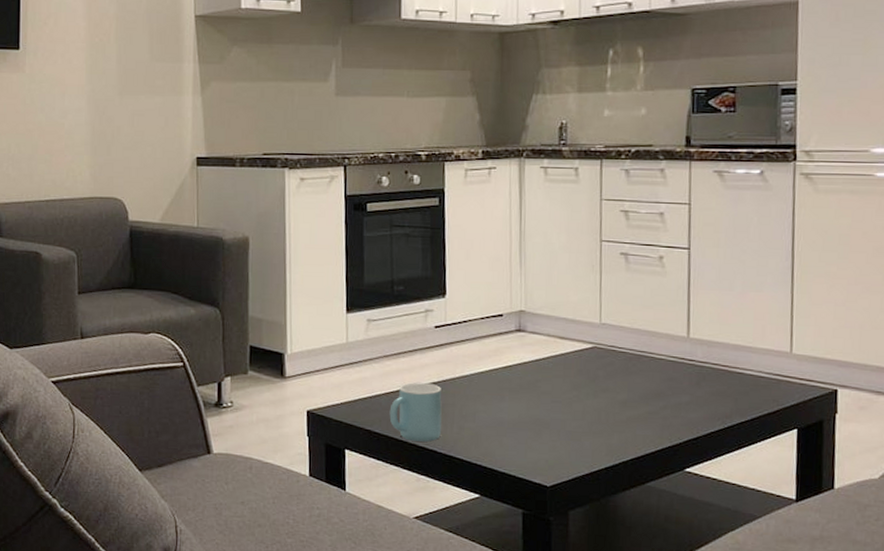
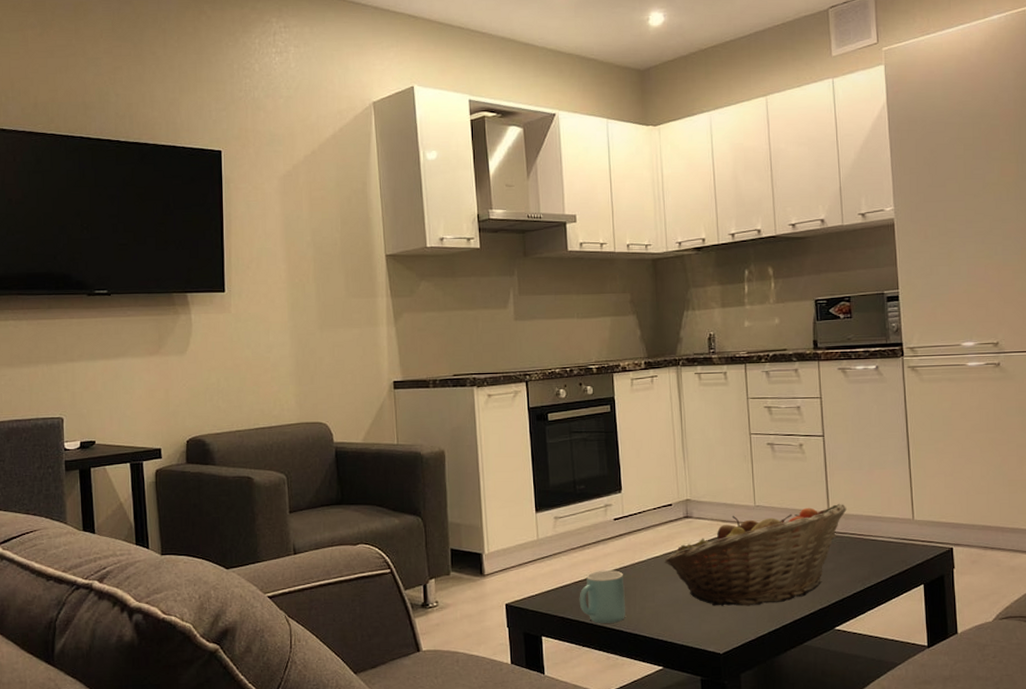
fruit basket: none [489,327,711,436] -> present [664,503,847,606]

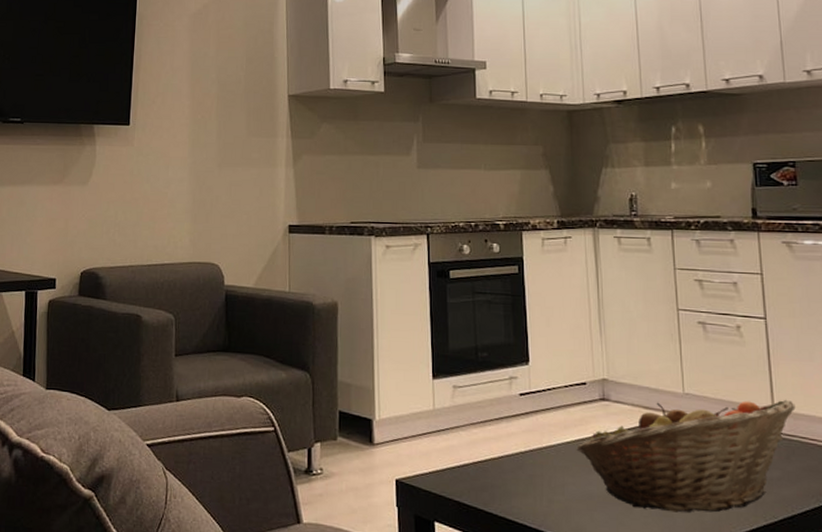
mug: present [579,570,625,624] -> none [478,452,530,515]

